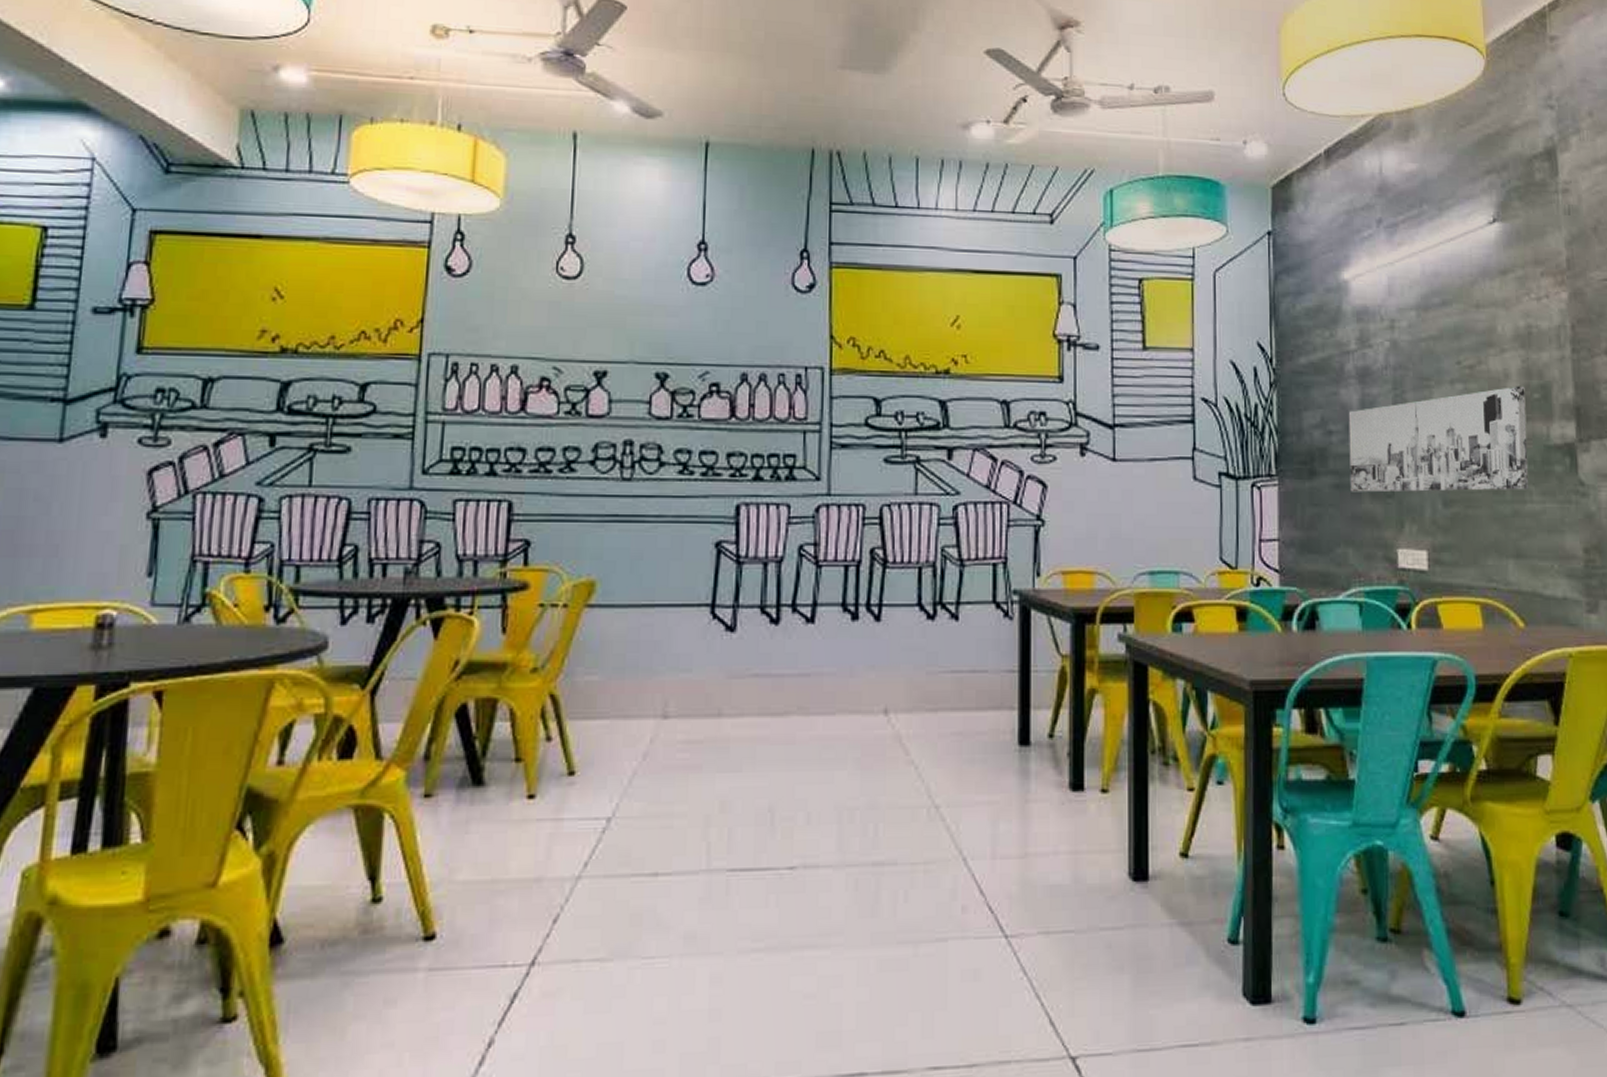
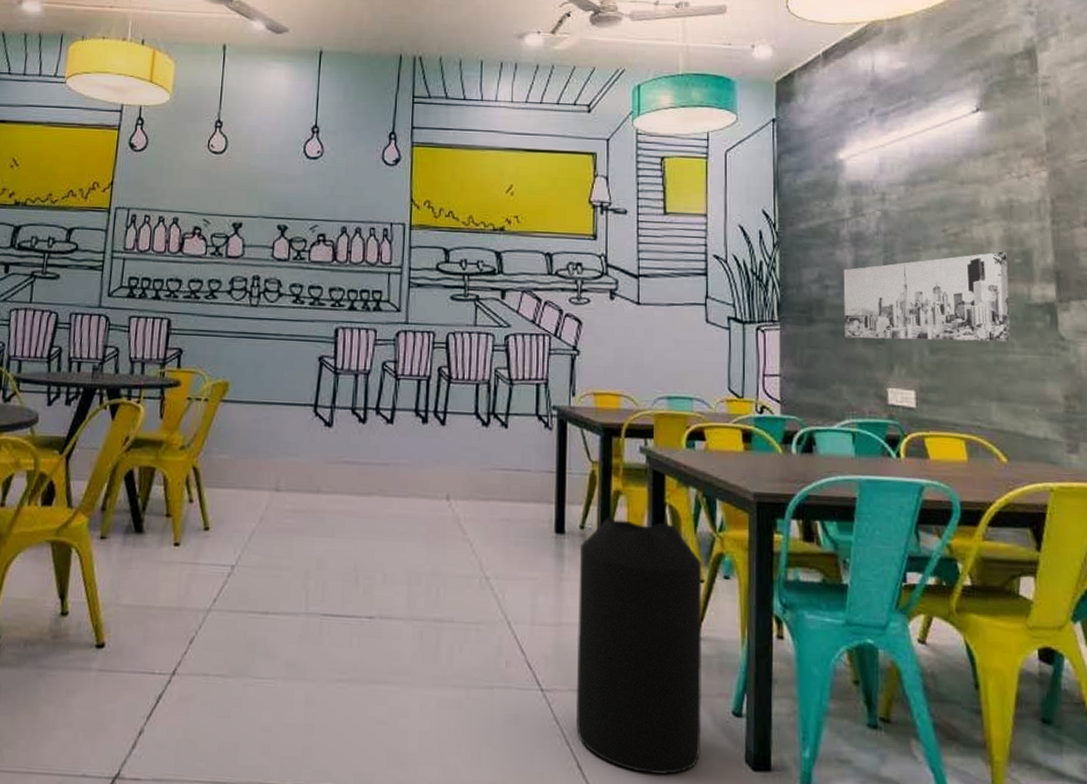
trash can: none [1046,721,1194,1022] -> present [576,516,703,775]

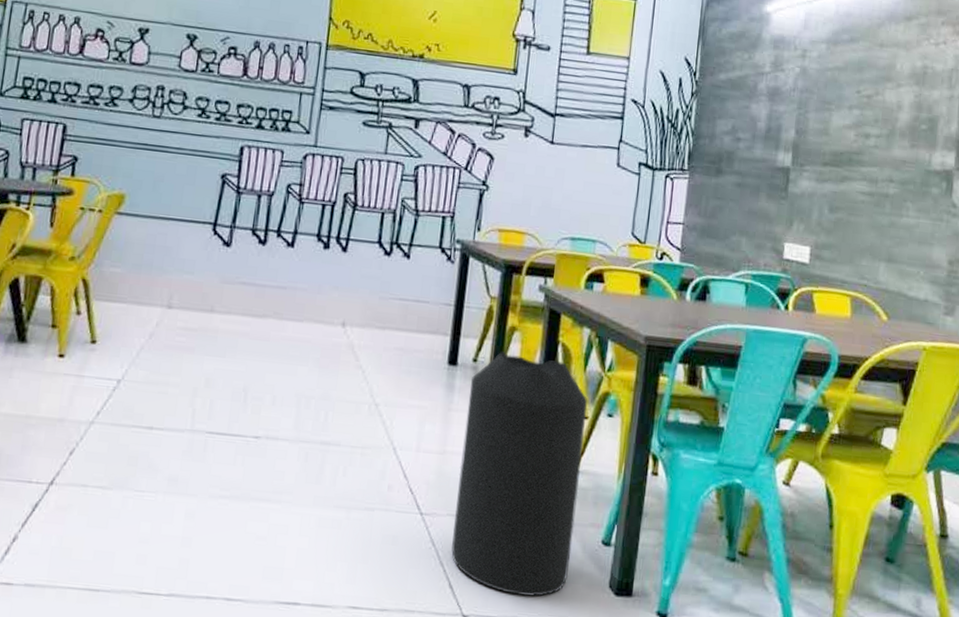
wall art: present [843,251,1011,343] -> none [750,116,915,206]

